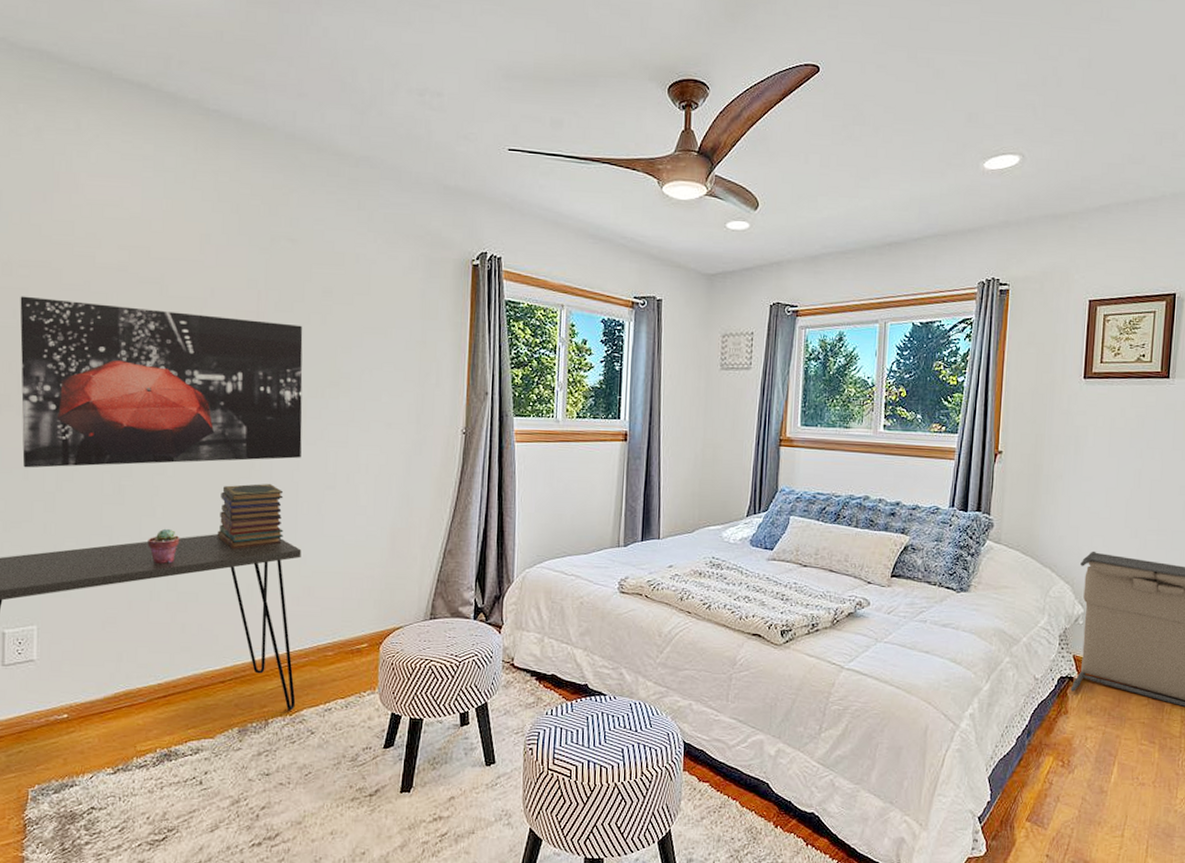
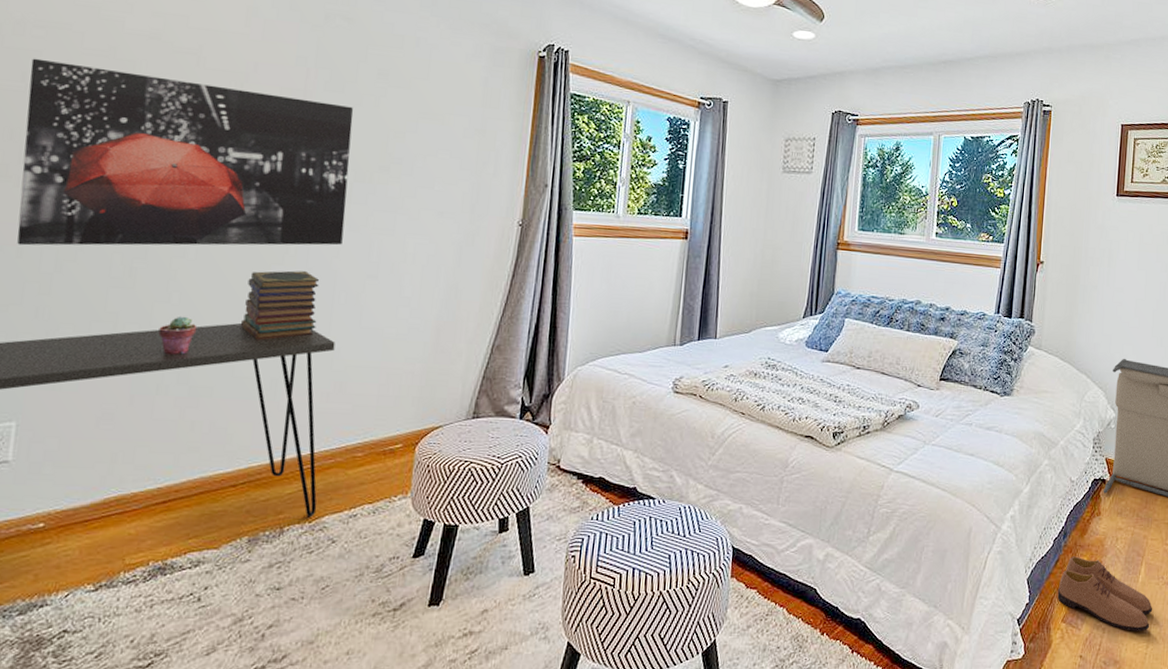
shoe: none [1021,755,1127,832] -> present [1057,556,1153,631]

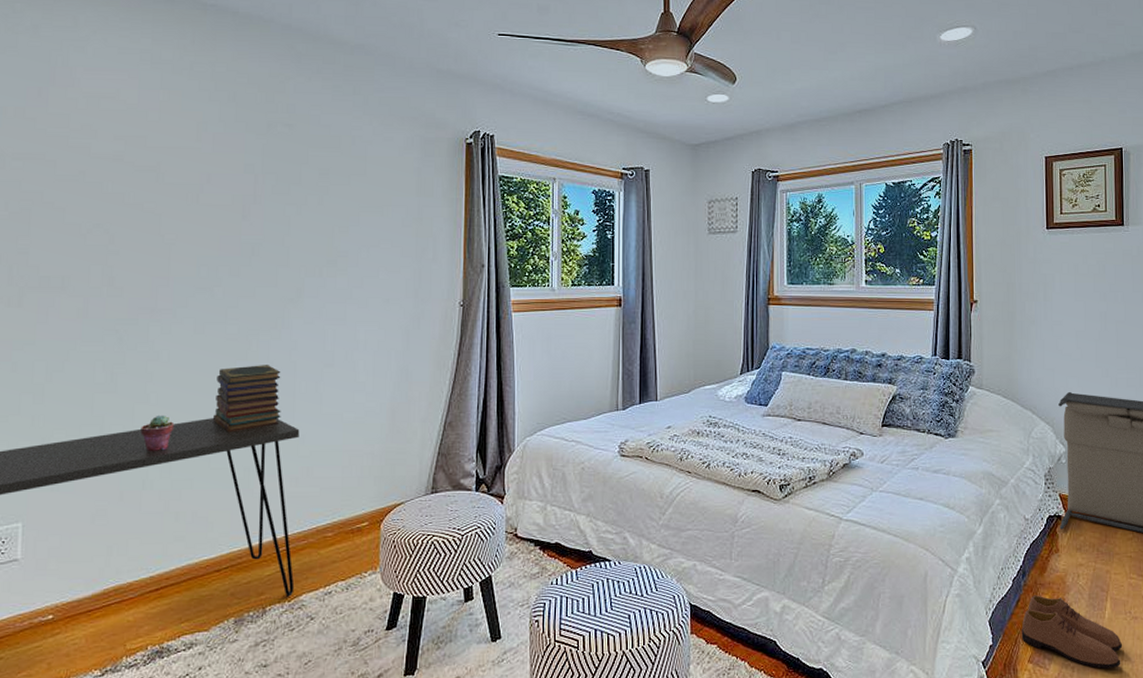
wall art: present [17,58,354,246] -> none [11,188,300,360]

